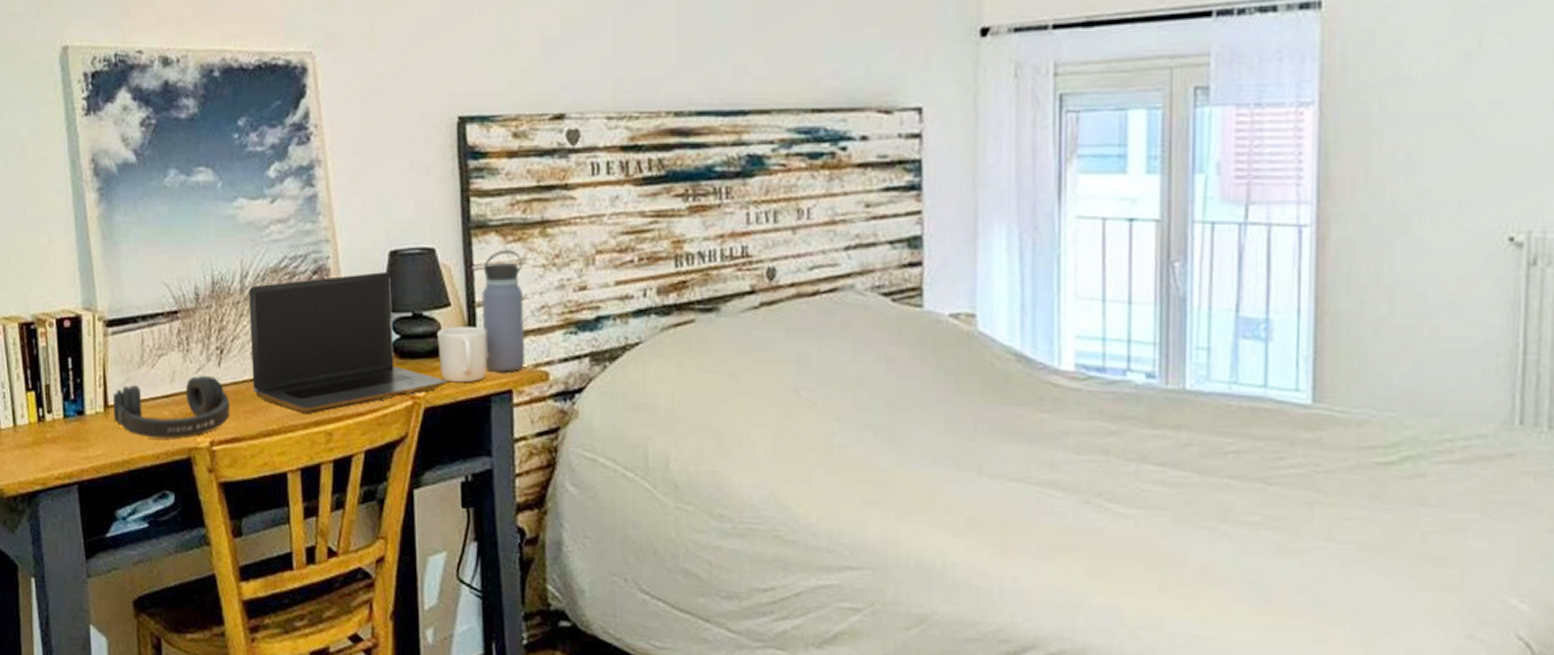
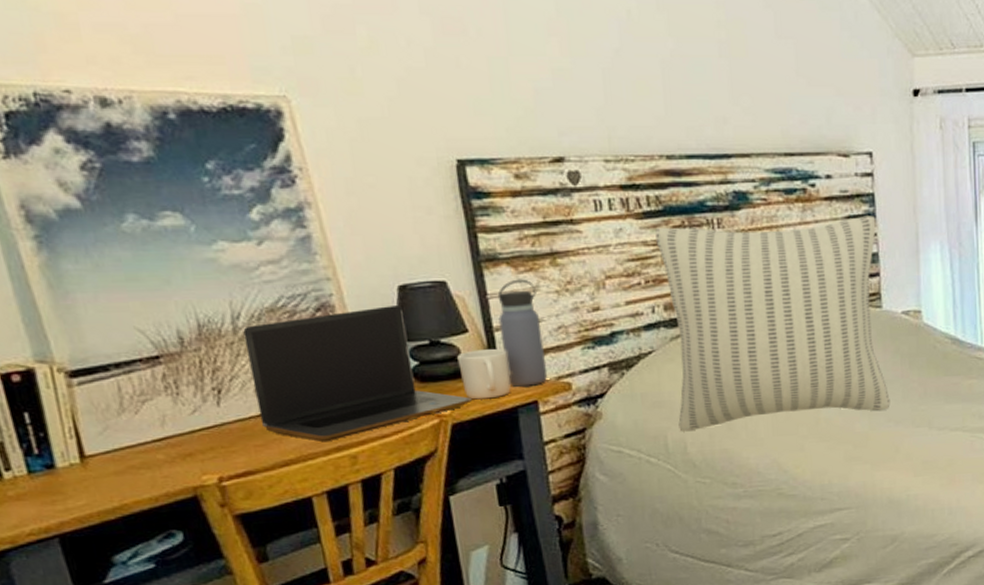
headphones: present [113,376,230,438] -> none [90,416,238,482]
pillow: none [655,188,927,444] -> present [655,216,890,432]

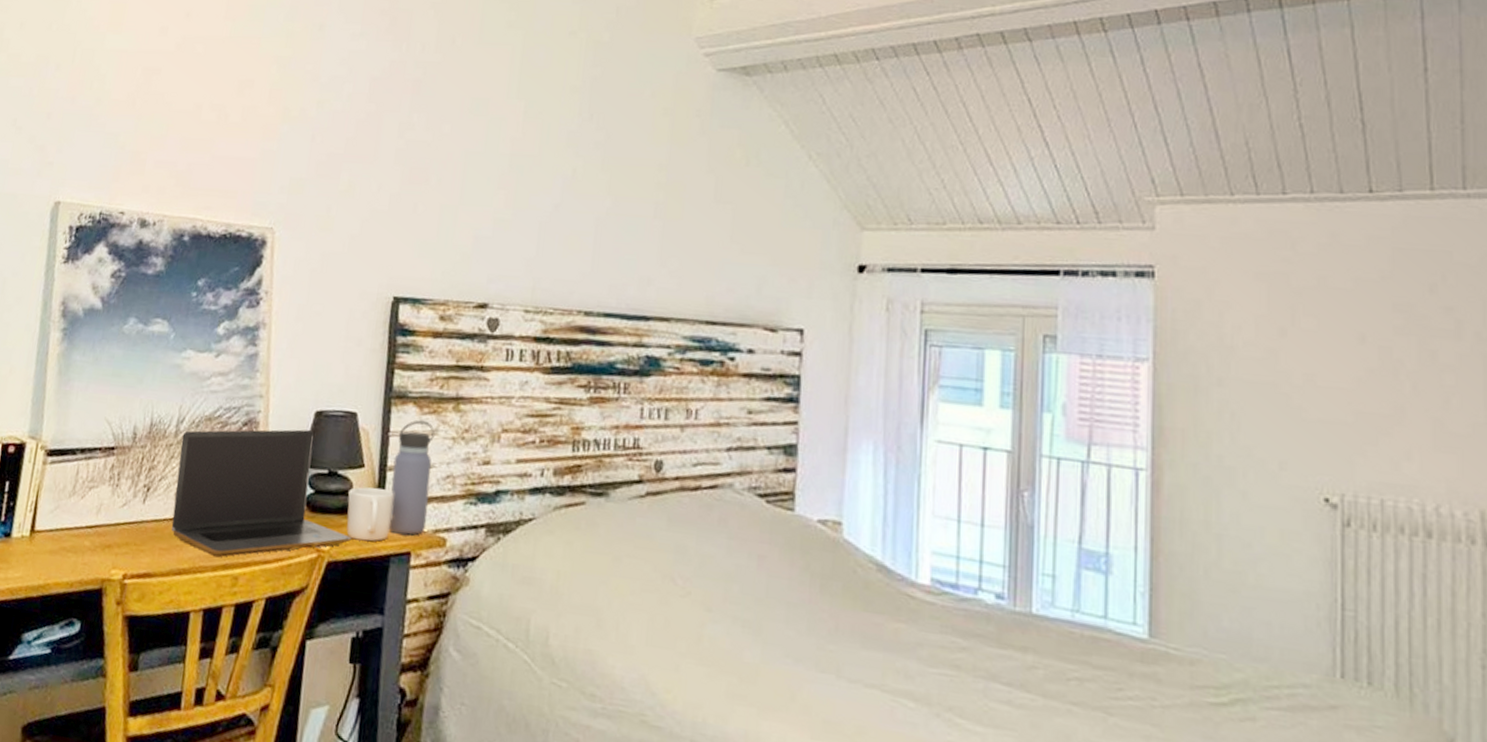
pillow: present [655,216,890,432] -> none [544,385,799,642]

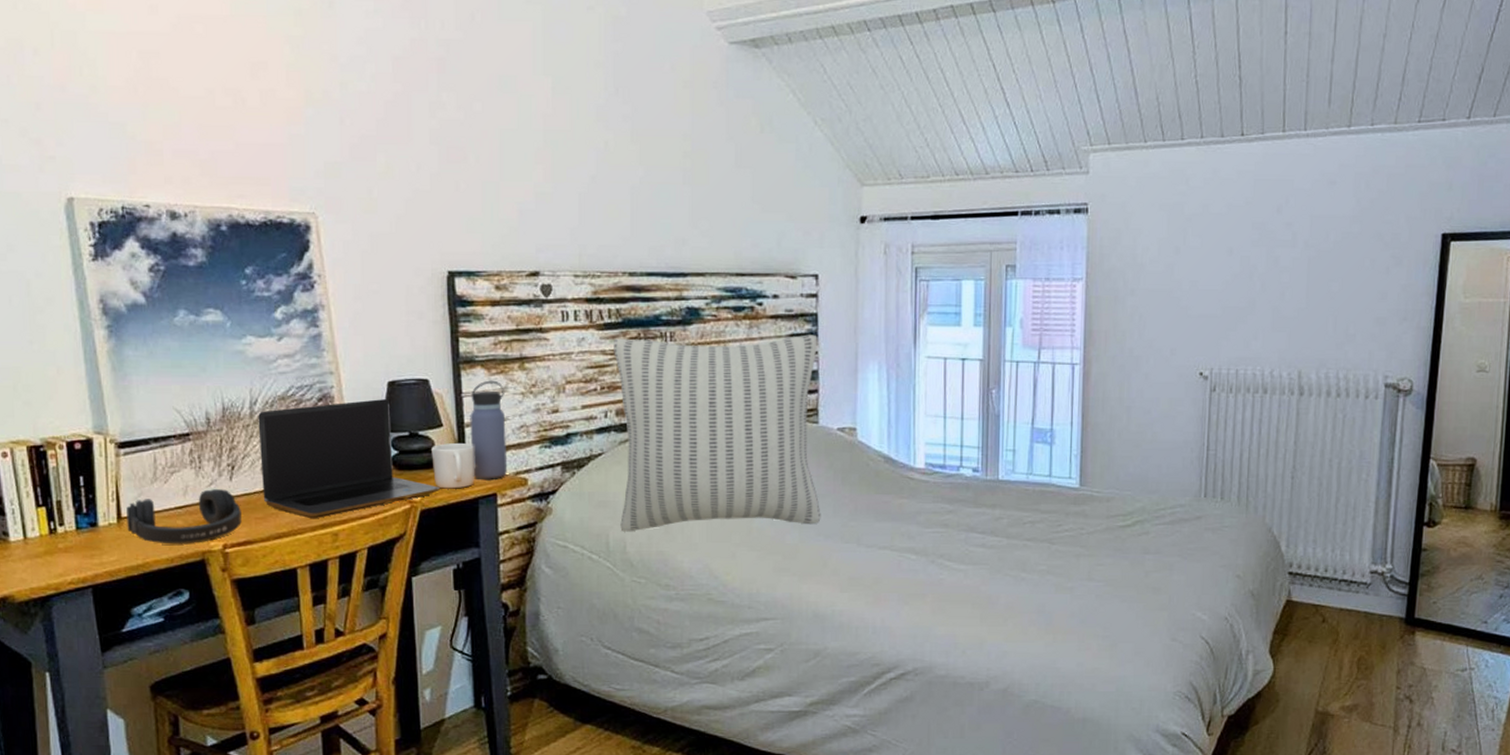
headphones: none [37,510,148,568] -> present [126,489,242,543]
pillow: none [544,385,799,642] -> present [614,334,821,532]

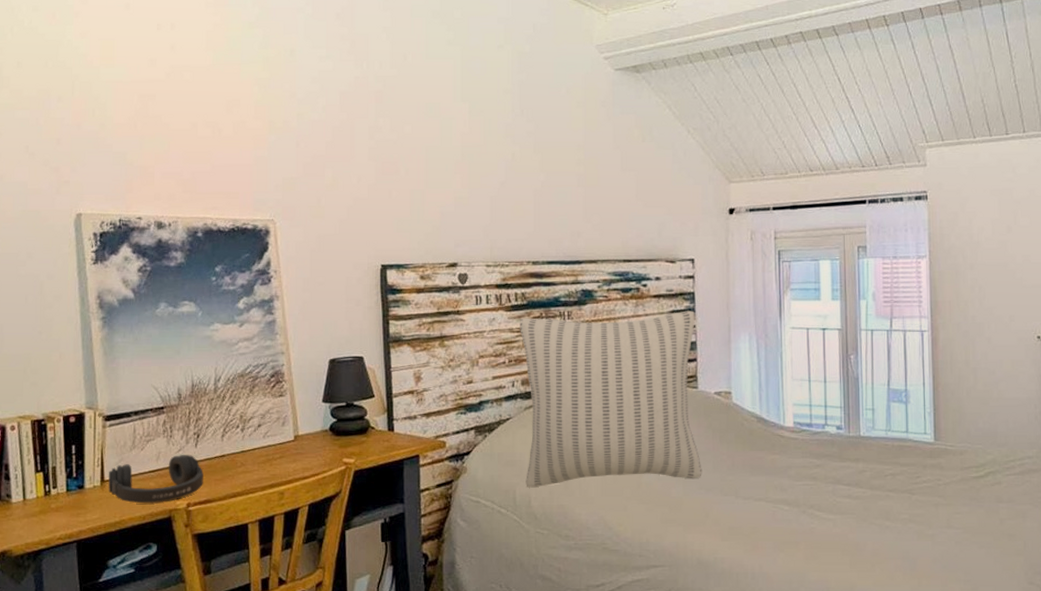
laptop computer: present [258,399,441,519] -> none [220,375,372,480]
mug: present [431,443,474,489] -> none [364,412,400,452]
water bottle: present [470,380,508,480] -> none [397,356,429,444]

